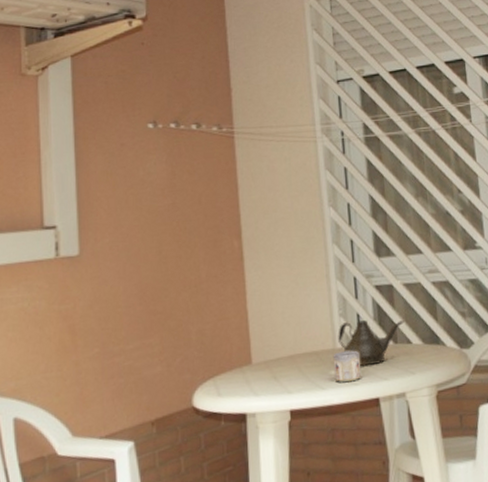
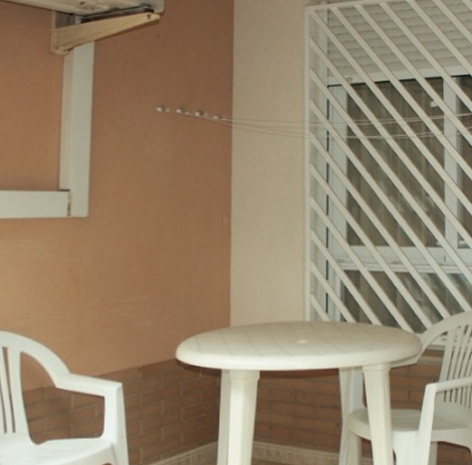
mug: present [333,350,362,383] -> none [301,324,326,352]
teapot: present [338,320,404,367] -> none [307,298,367,340]

